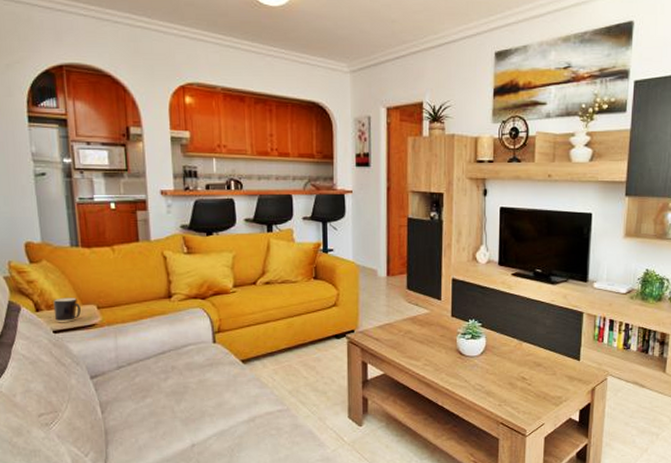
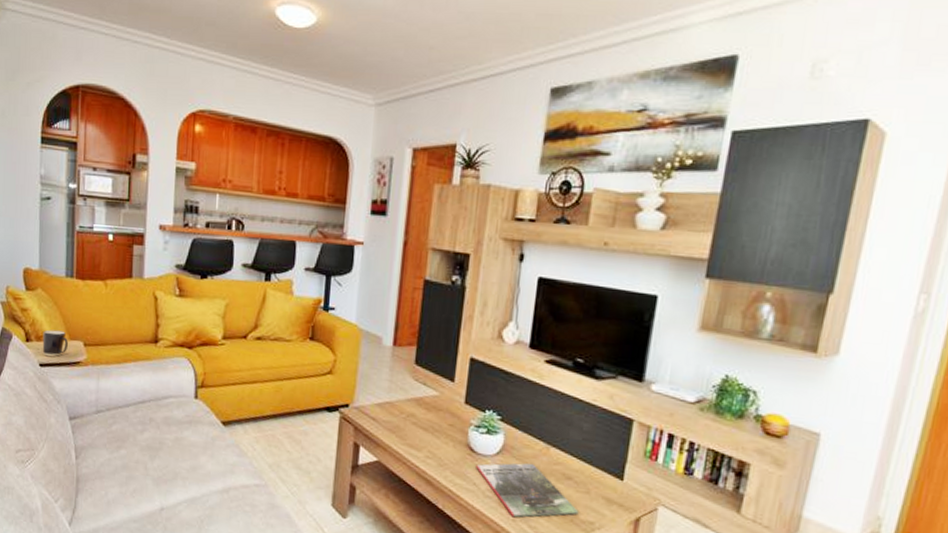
magazine: none [466,357,549,403] -> present [476,463,579,518]

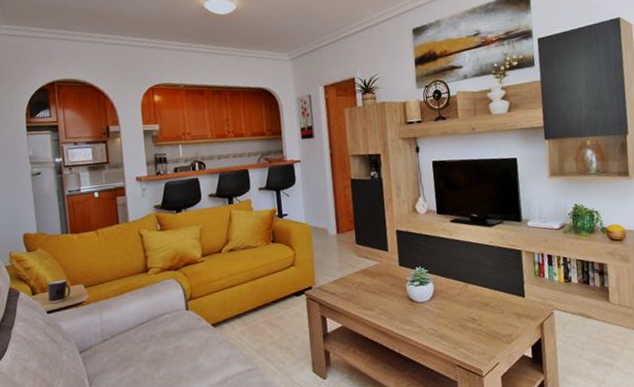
magazine: present [476,463,579,518] -> none [417,300,500,346]

